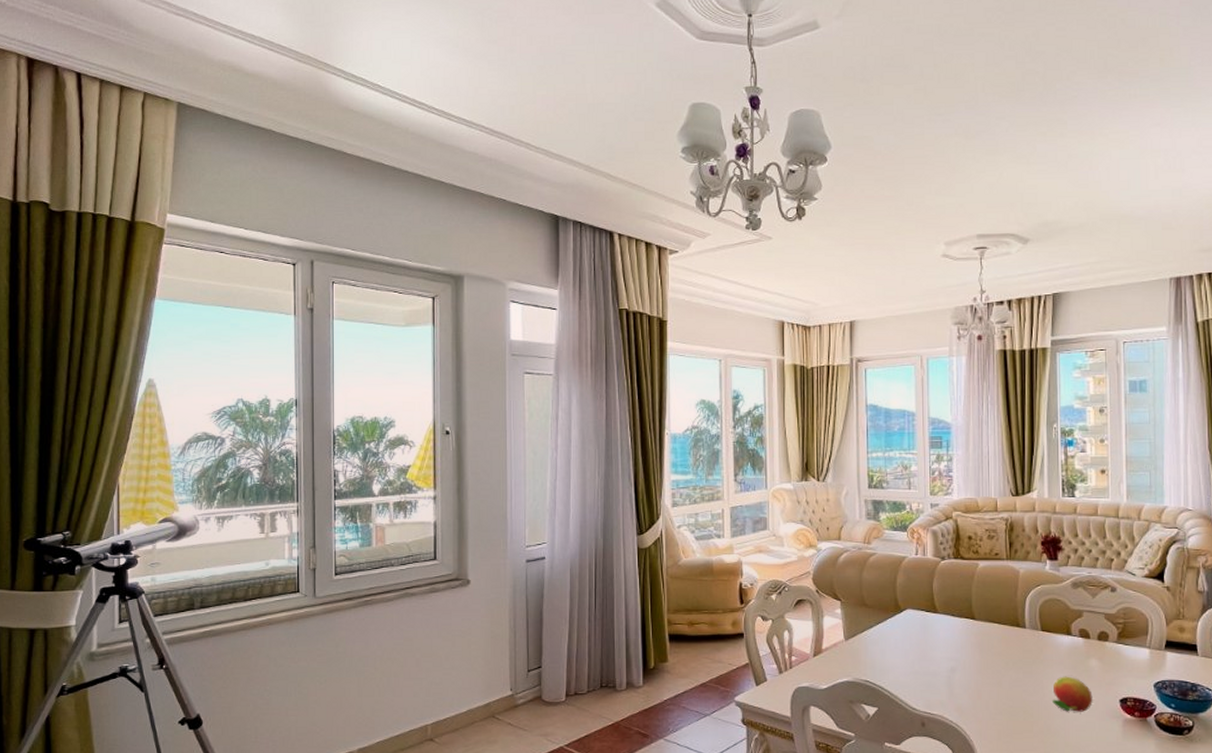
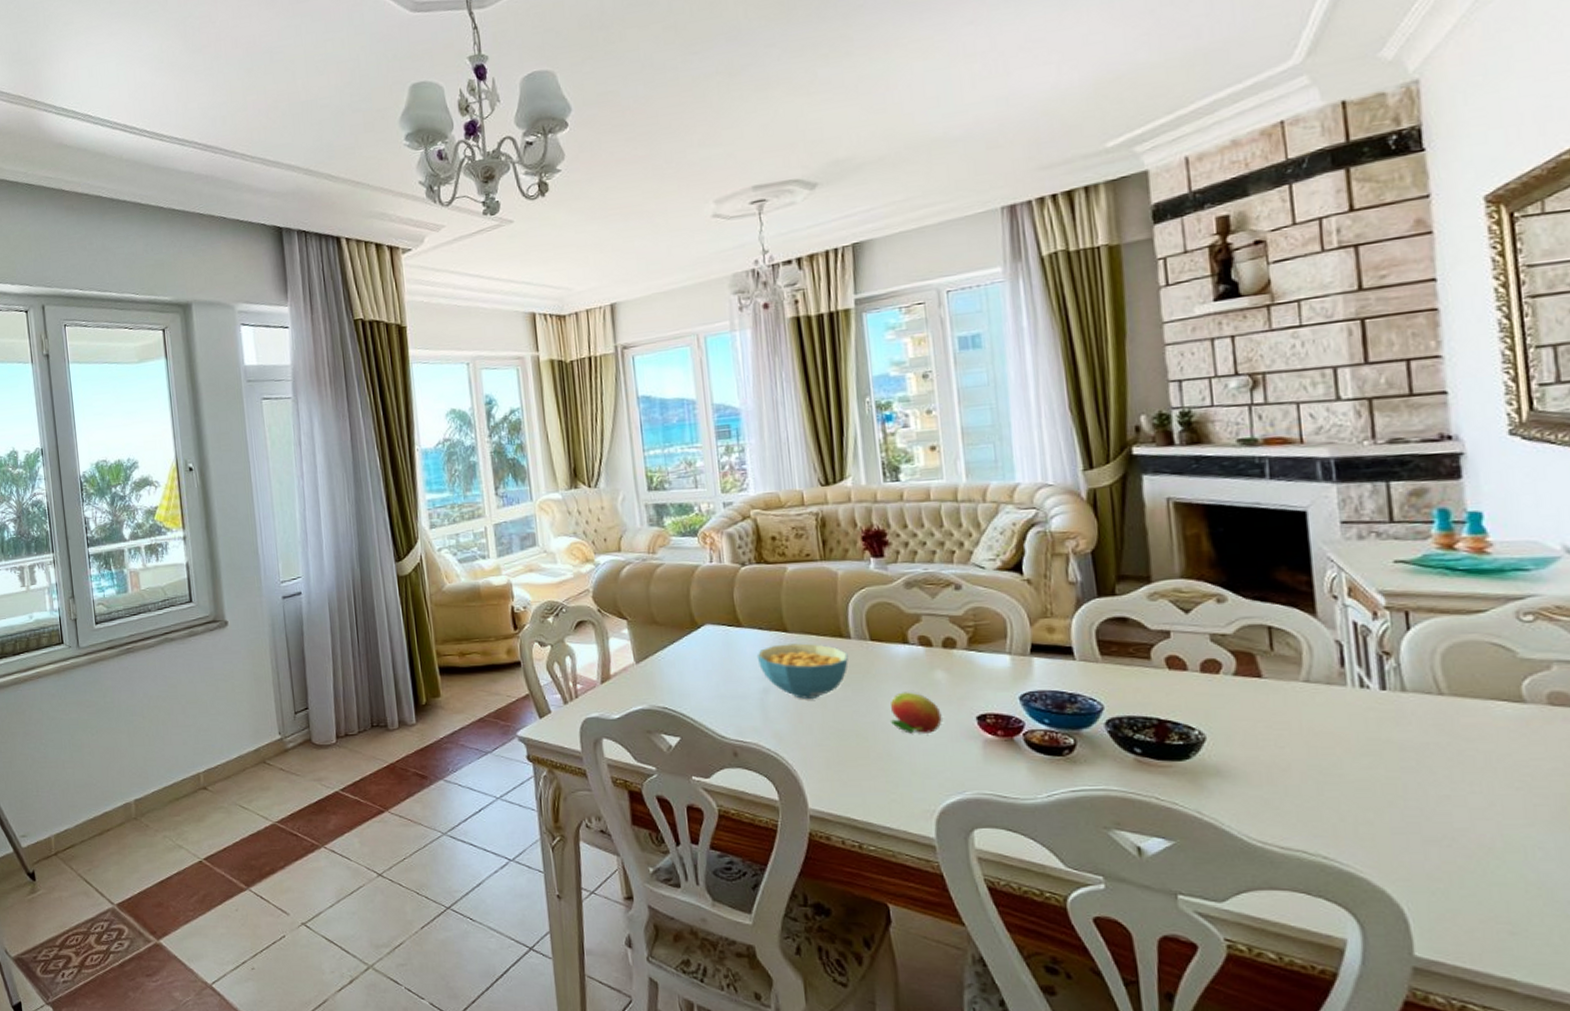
cereal bowl: none [948,630,1022,678] -> present [756,643,849,699]

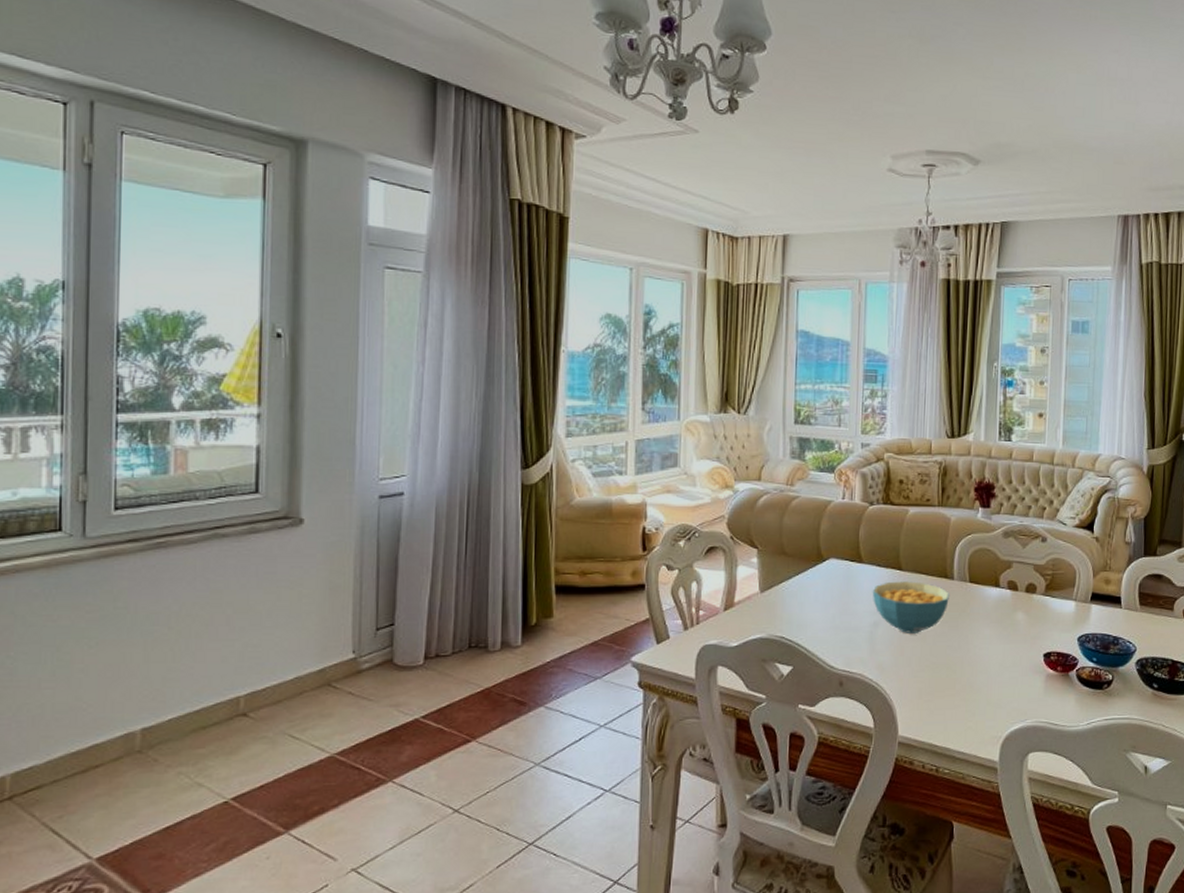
fruit: present [891,692,942,734] -> none [977,630,1017,668]

